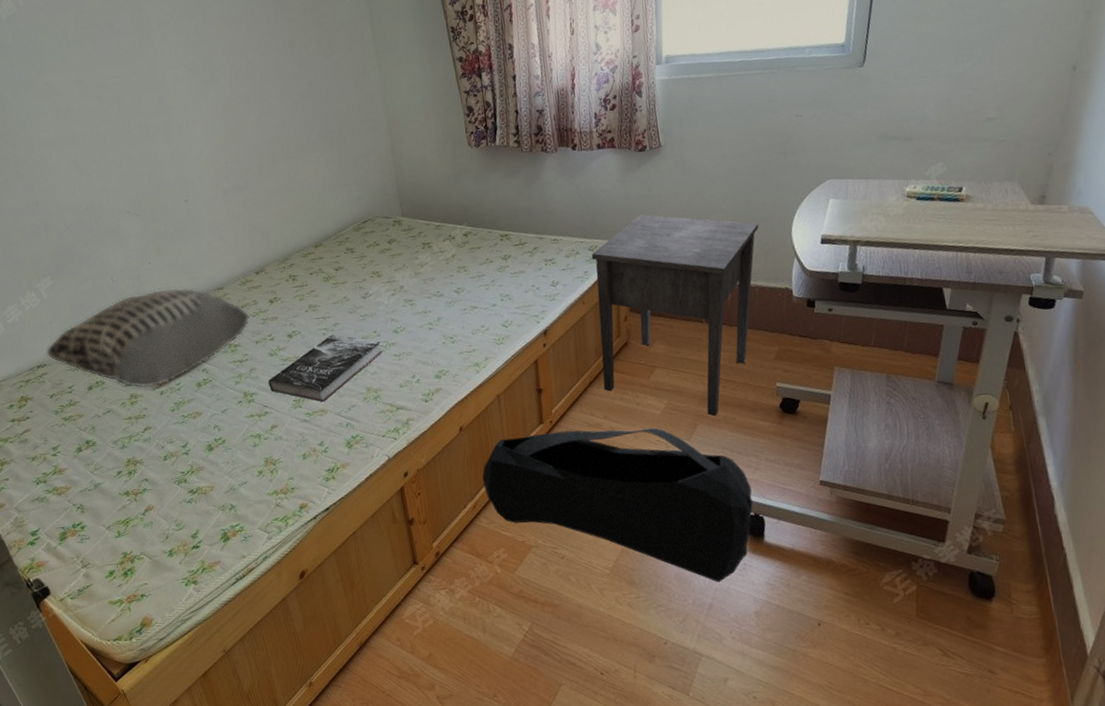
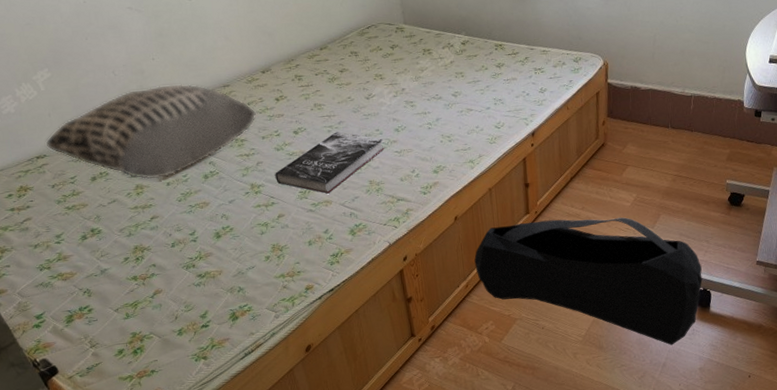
nightstand: present [591,214,759,417] -> none [576,31,720,208]

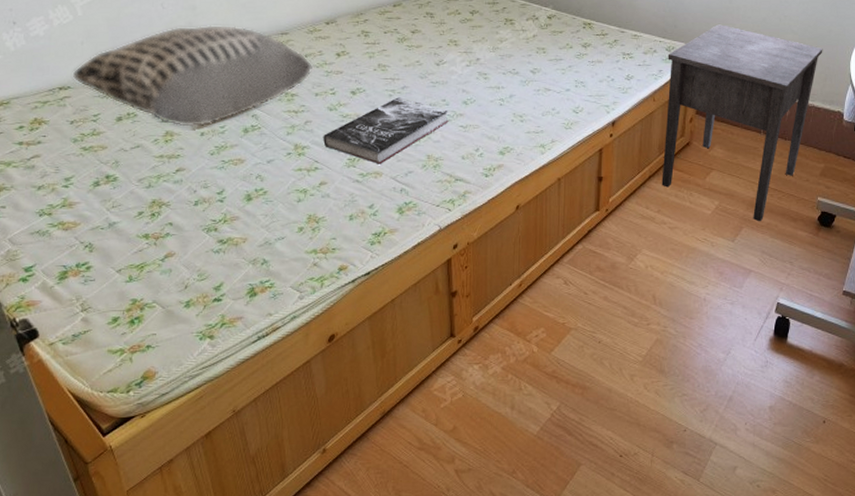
bag: present [474,217,703,345] -> none [532,220,782,377]
nightstand: none [576,31,720,208] -> present [661,24,823,222]

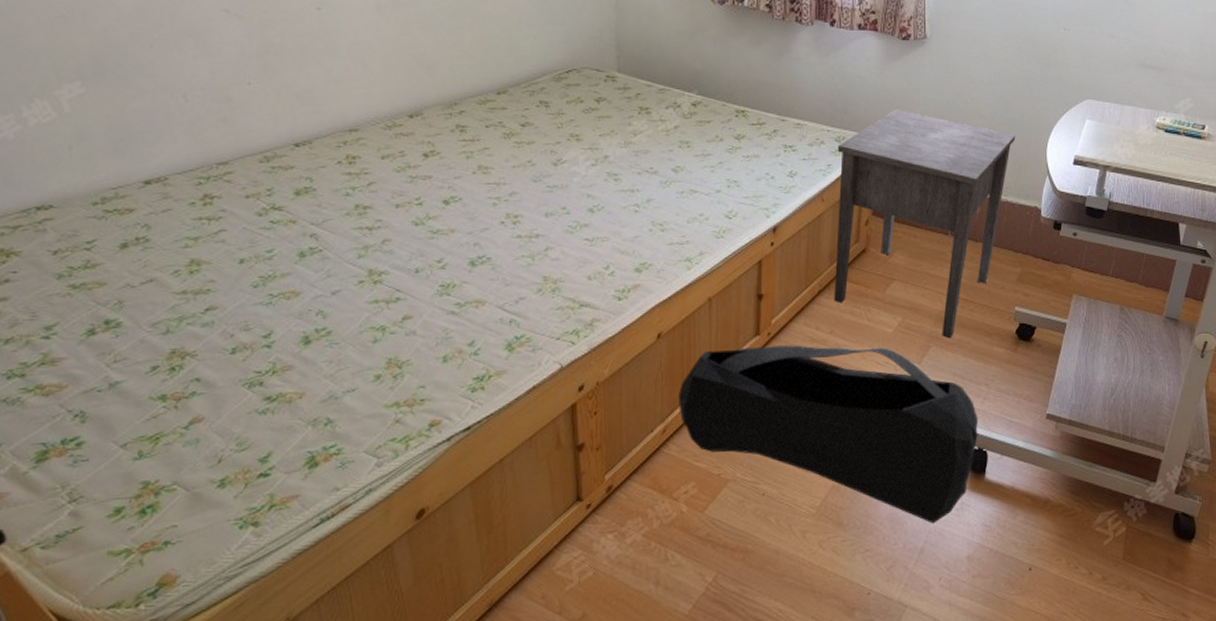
cushion: present [72,24,314,128] -> none [55,120,393,254]
book: present [323,97,449,164] -> none [407,206,570,291]
bag: none [532,220,782,377] -> present [678,345,978,524]

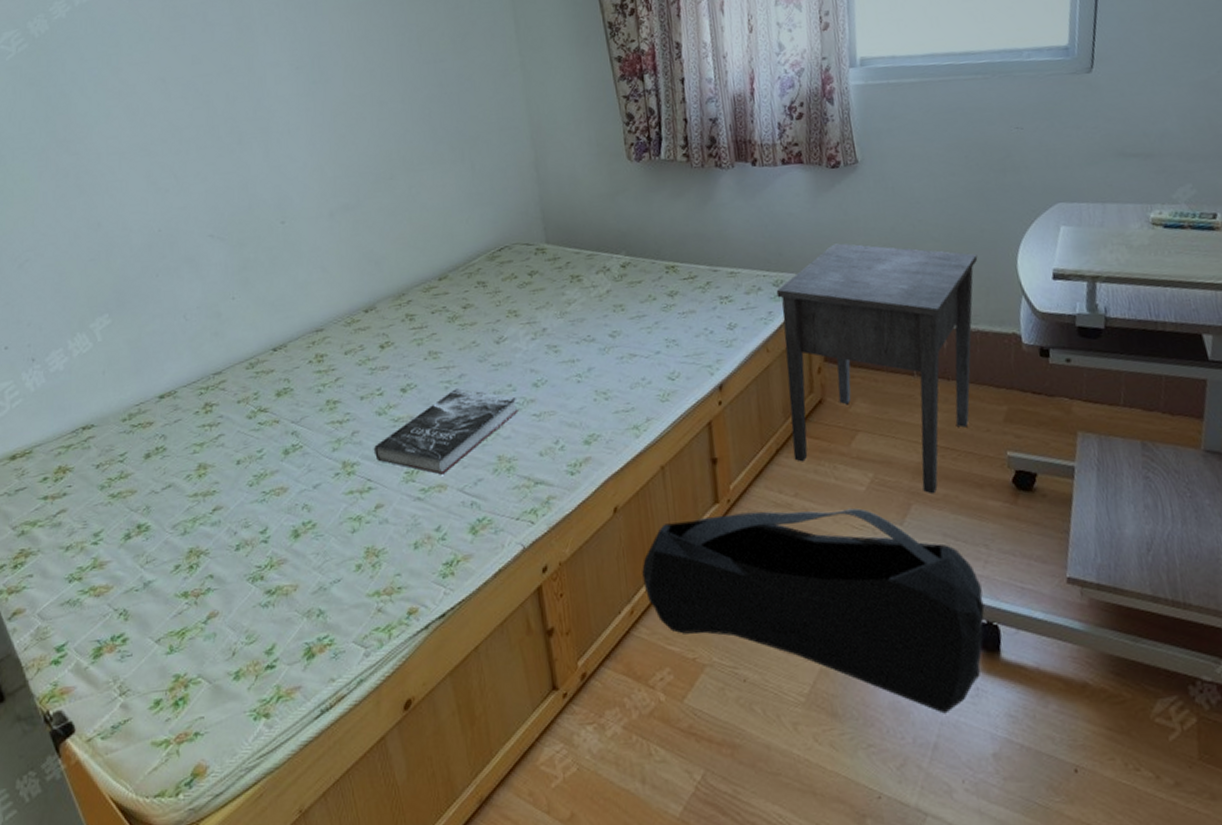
book: none [407,206,570,291] -> present [374,388,519,475]

